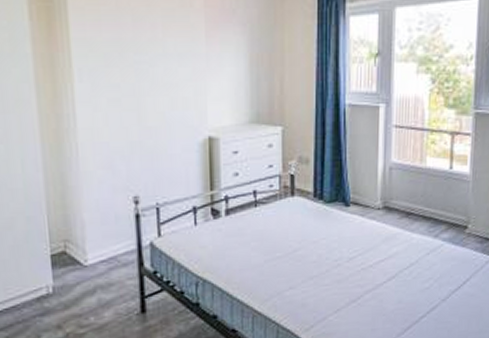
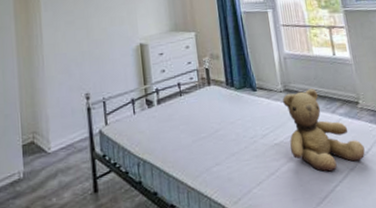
teddy bear: none [378,207,462,302] -> present [283,88,365,172]

